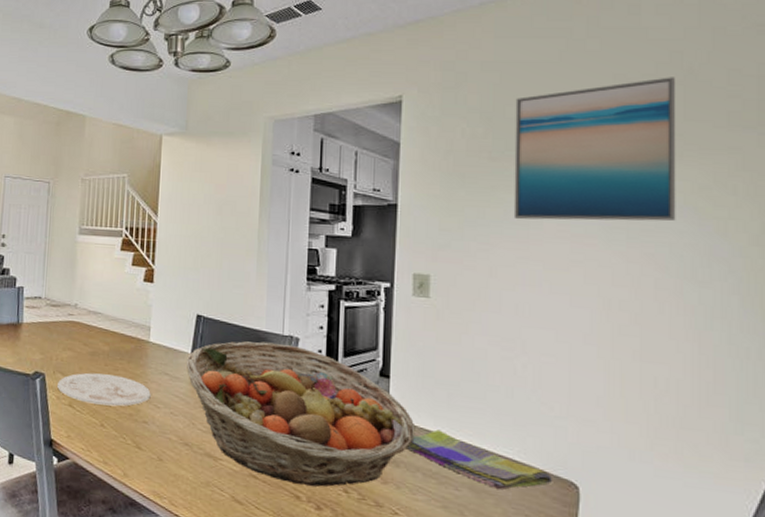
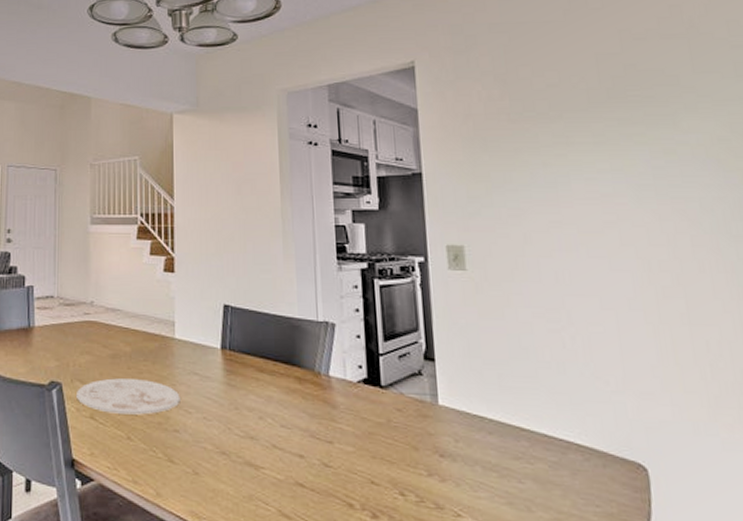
fruit basket: present [186,341,416,487] -> none [216,330,469,491]
dish towel: present [407,429,552,489] -> none [462,415,618,478]
wall art: present [513,77,676,222] -> none [527,30,702,182]

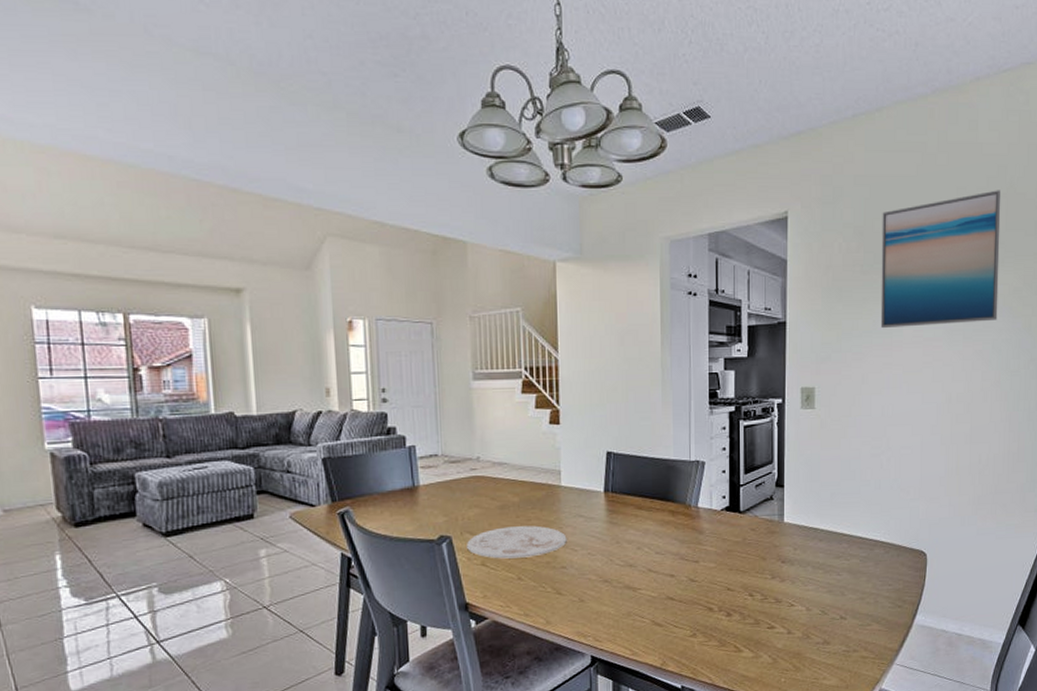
wall art: none [527,30,702,182] -> present [880,190,1001,329]

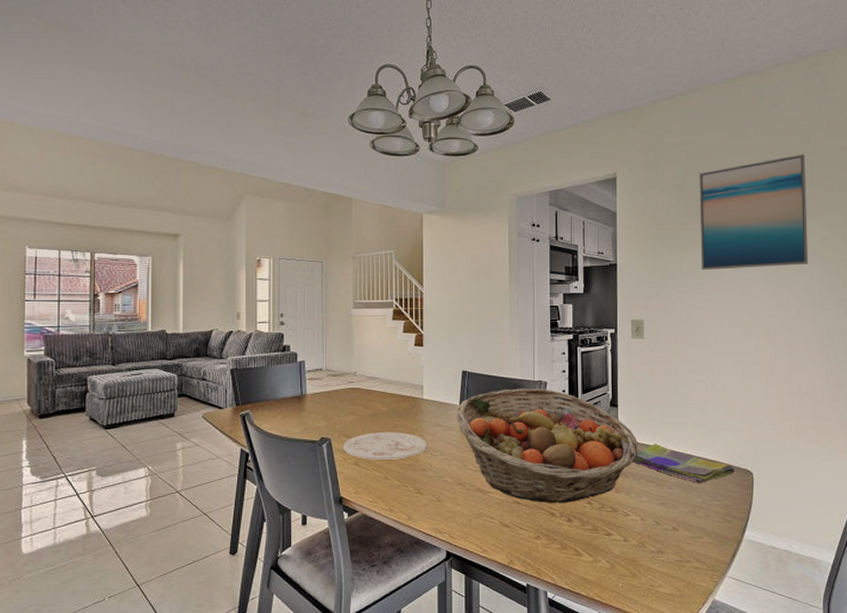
fruit basket: none [599,469,806,598] -> present [455,388,639,503]
dish towel: none [799,526,908,568] -> present [633,443,735,483]

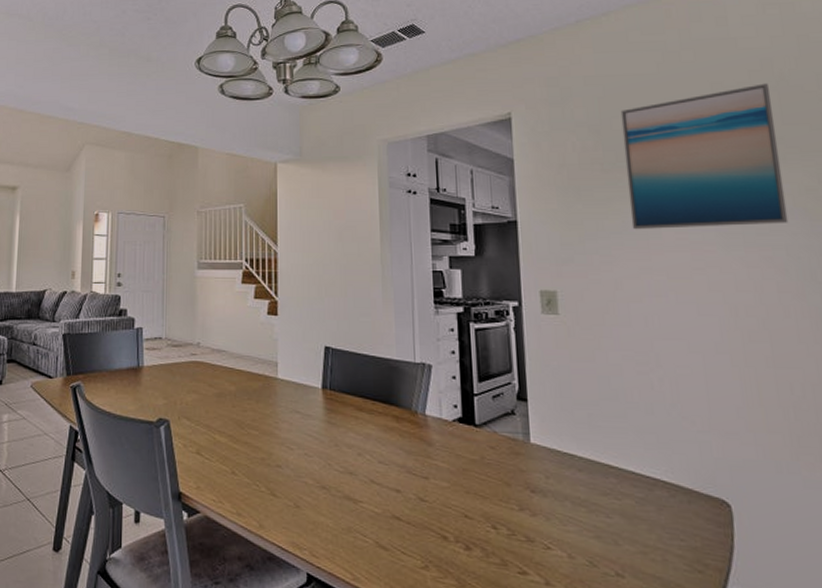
plate: present [343,432,427,460] -> none [184,416,283,451]
fruit basket: present [455,388,639,503] -> none [317,371,560,524]
dish towel: present [633,443,735,483] -> none [552,453,703,513]

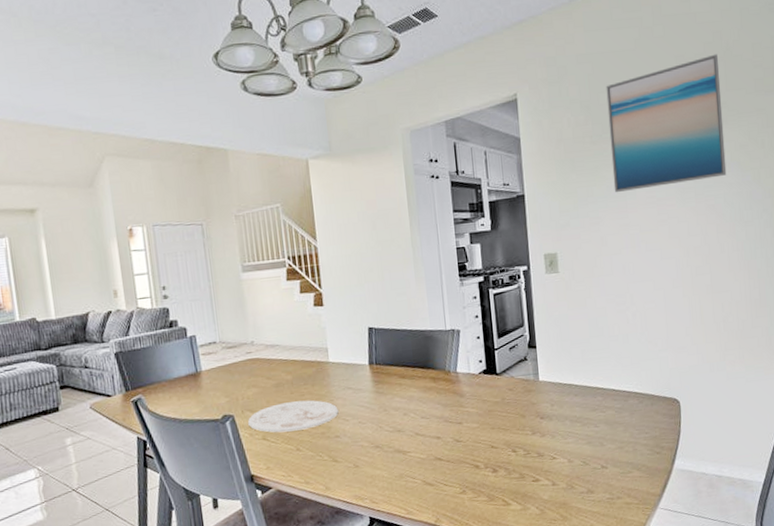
plate: none [184,416,283,451] -> present [248,400,339,433]

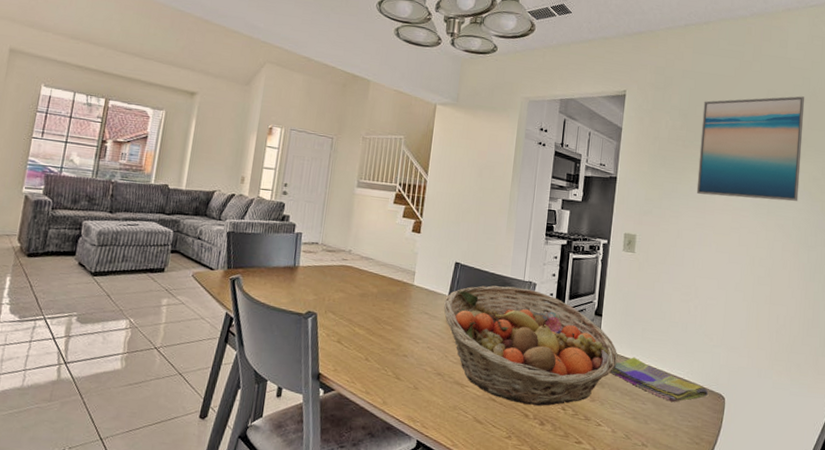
plate: present [248,400,339,433] -> none [328,312,412,342]
fruit basket: none [365,337,561,457] -> present [443,285,618,406]
dish towel: none [556,382,661,418] -> present [611,357,708,402]

